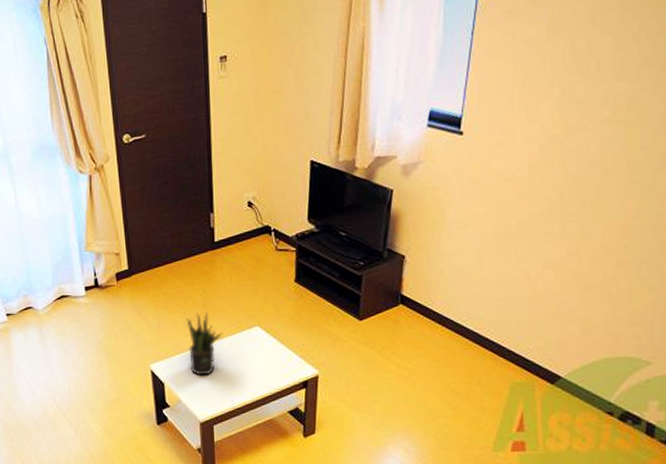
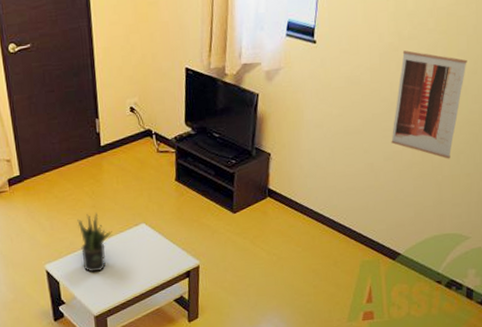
wall art: none [552,143,652,270] -> present [391,50,467,159]

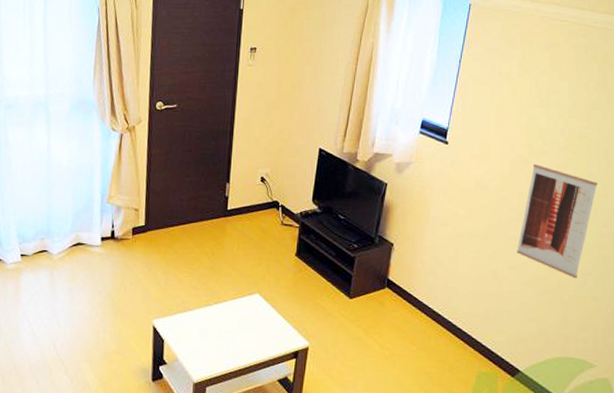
potted plant: present [77,212,112,273] -> none [191,274,226,336]

